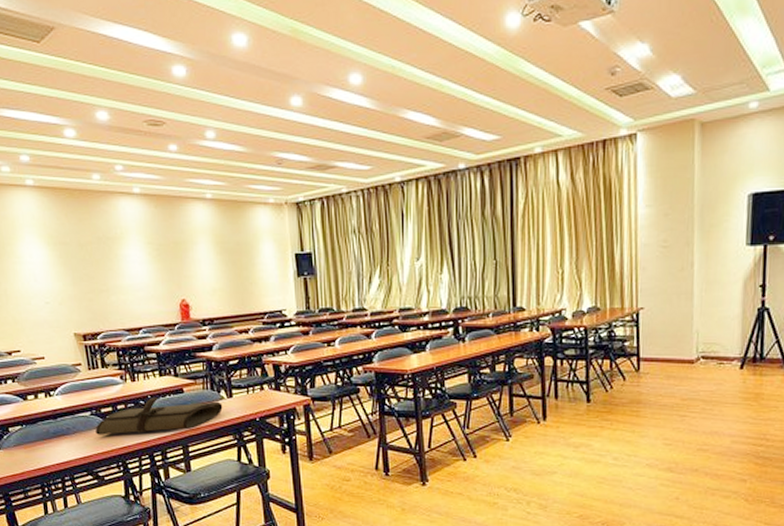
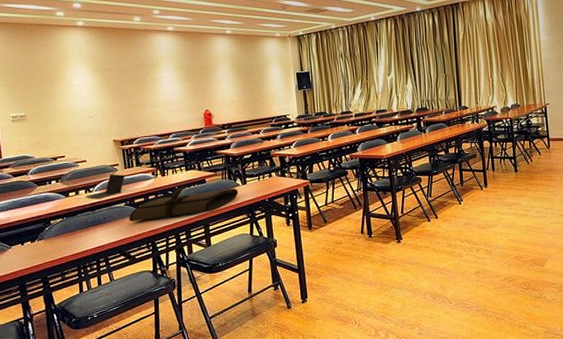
laptop computer: none [45,375,89,406] -> present [85,174,125,199]

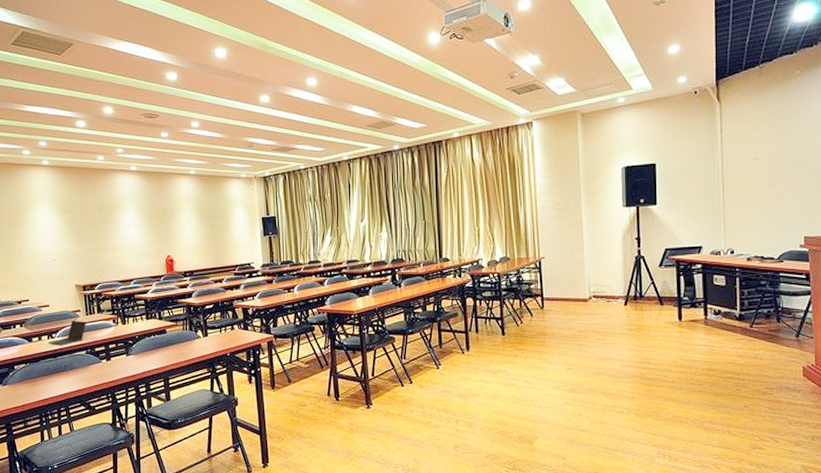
tool roll: present [129,188,238,222] -> none [90,338,199,371]

